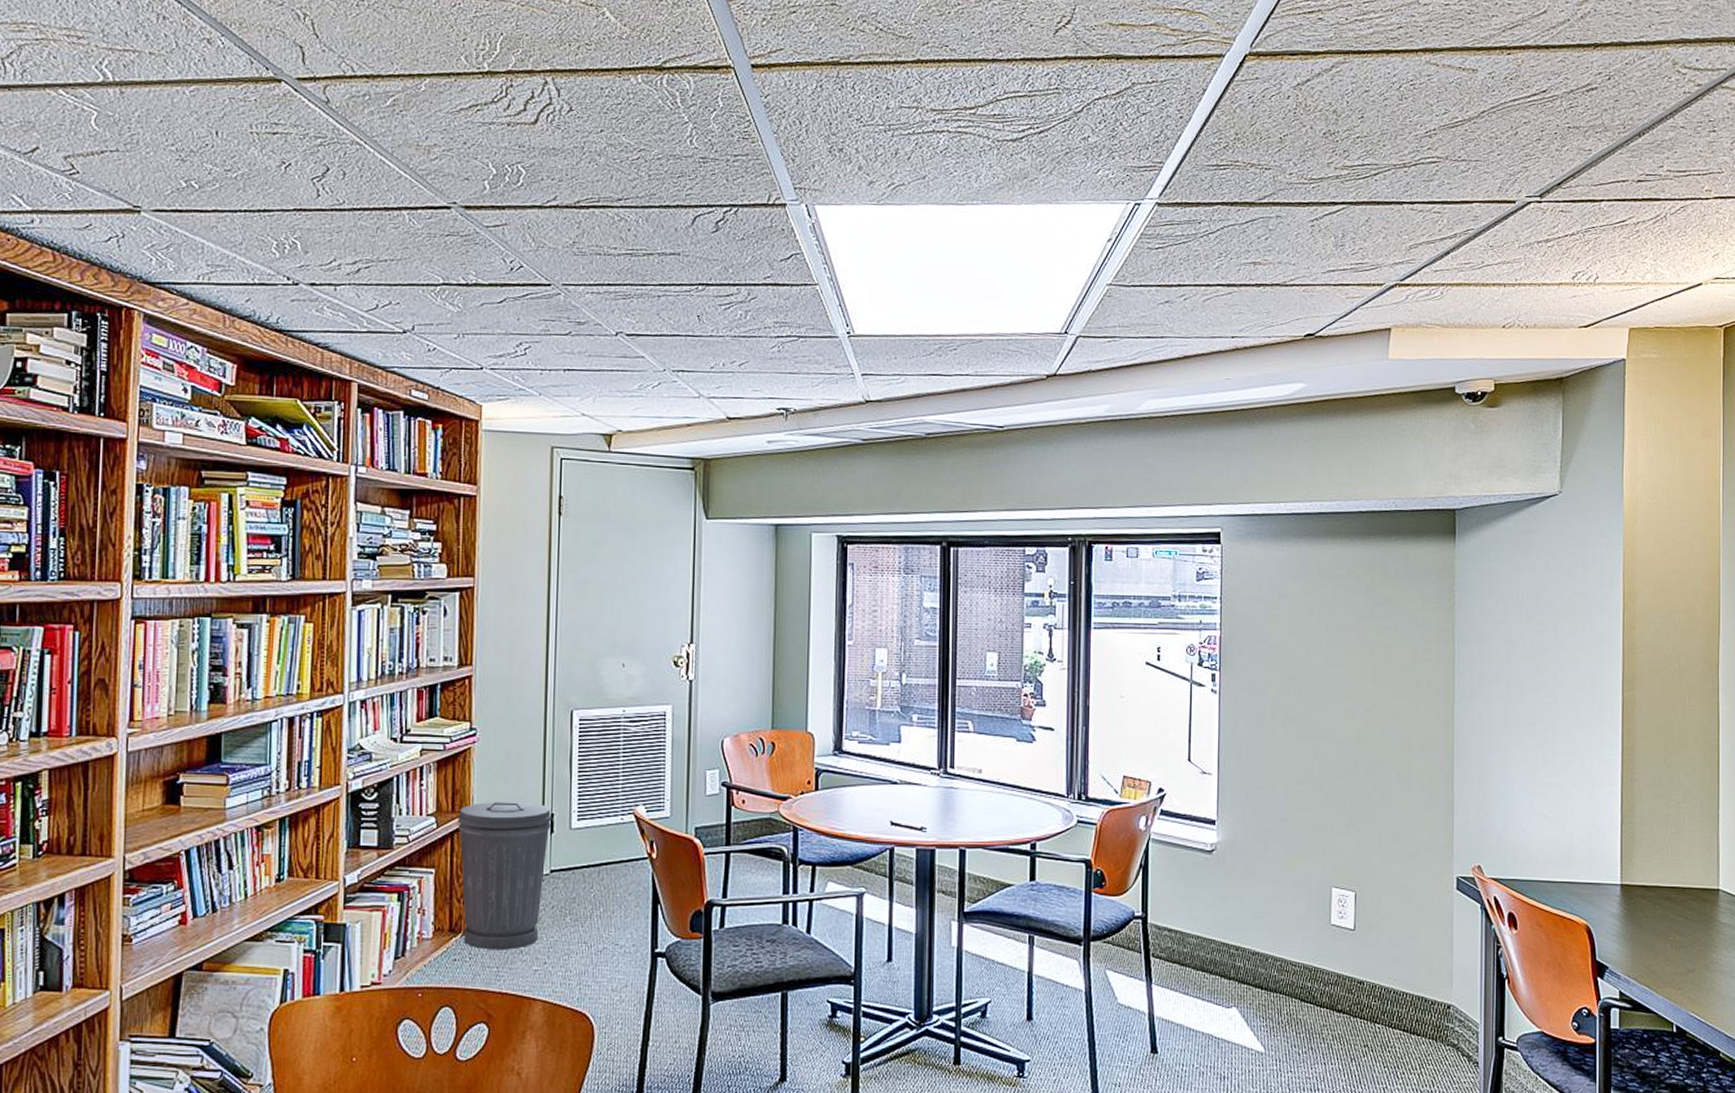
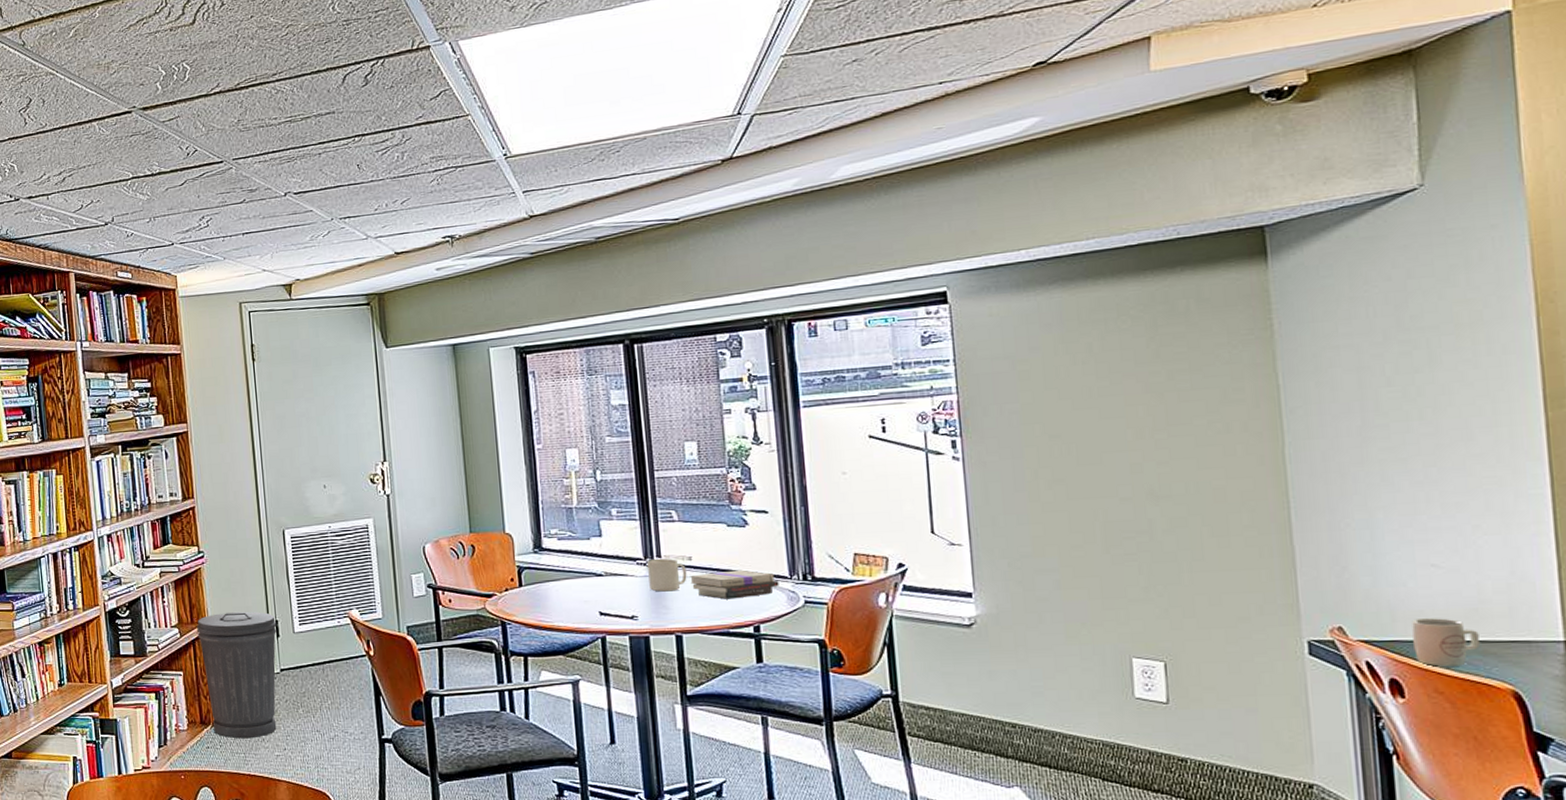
mug: none [940,769,976,804] -> present [647,558,687,592]
books: none [978,786,1057,815] -> present [690,570,779,599]
mug: none [1526,861,1568,903] -> present [1412,618,1480,667]

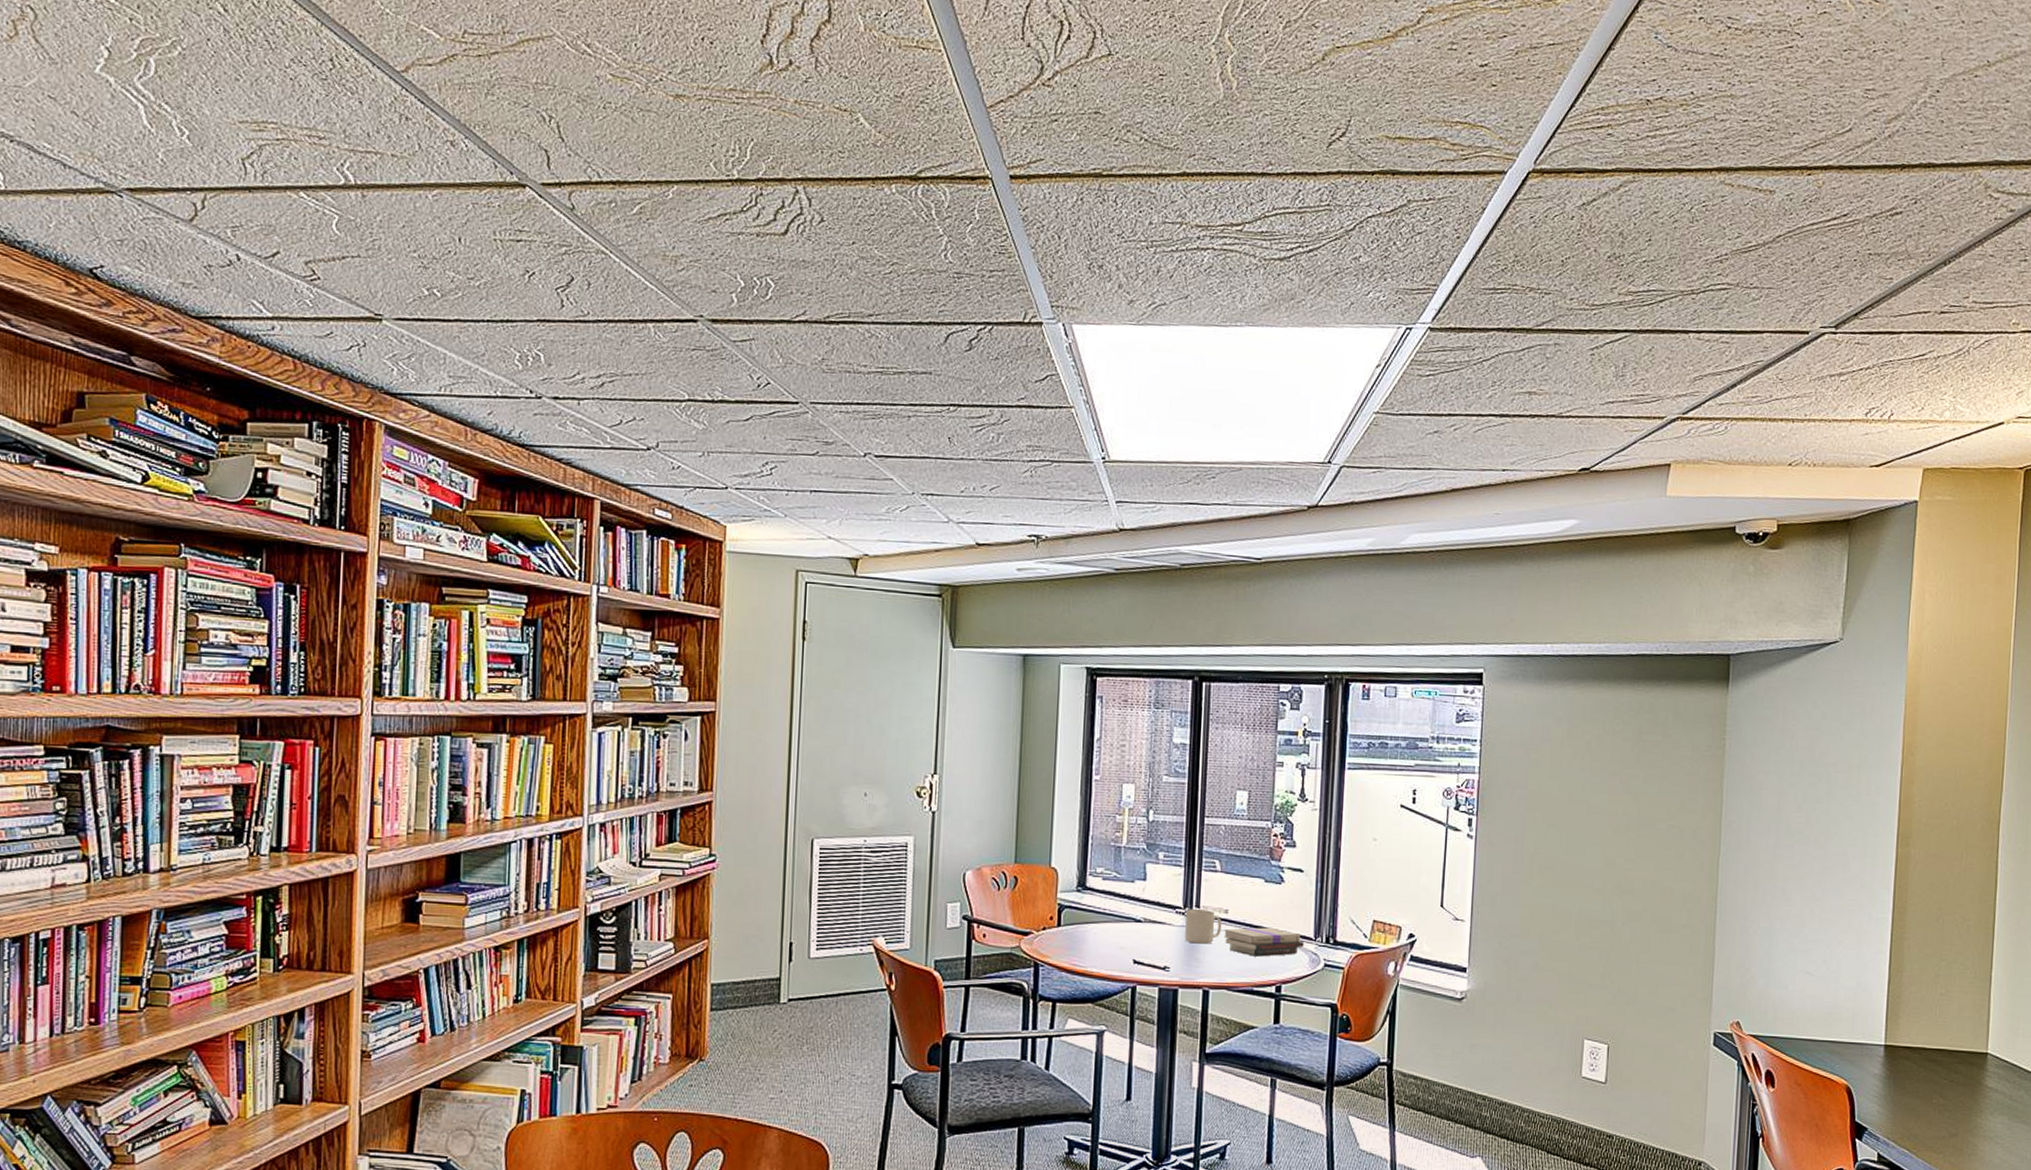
trash can: present [197,611,277,739] -> none [696,928,791,1077]
mug: present [1412,618,1480,667] -> none [1786,1019,1830,1062]

